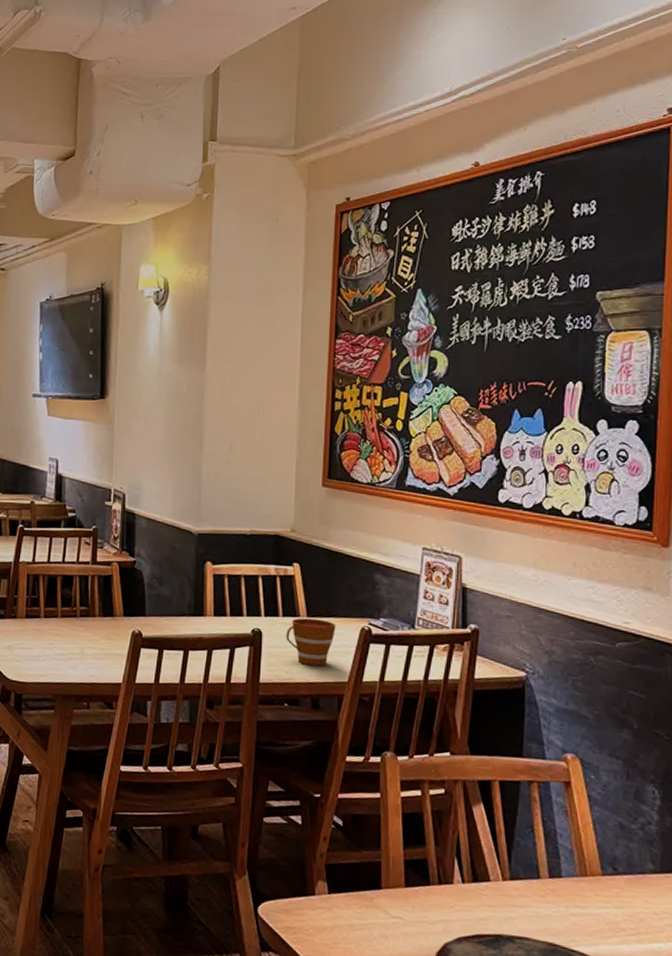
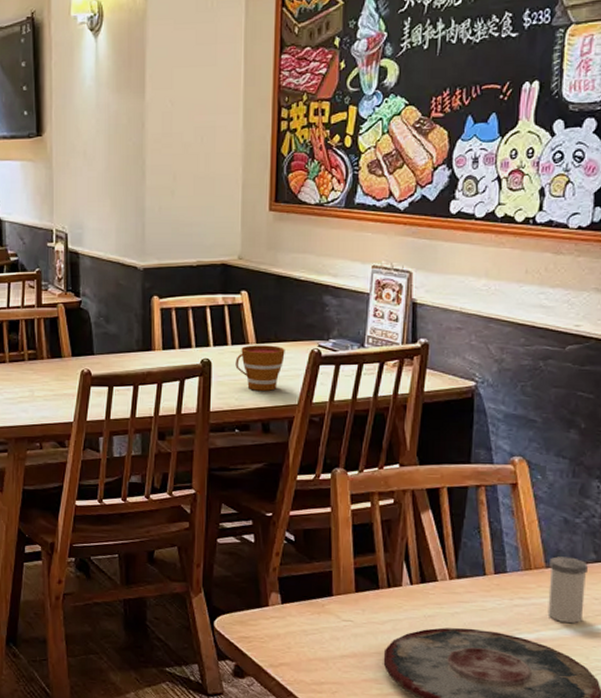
salt shaker: none [605,864,645,940] -> present [547,556,588,624]

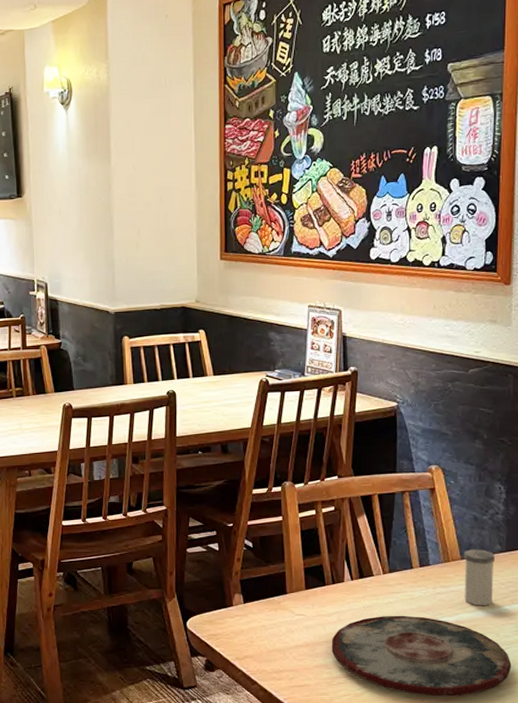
cup: present [235,345,285,391] -> none [197,376,238,417]

